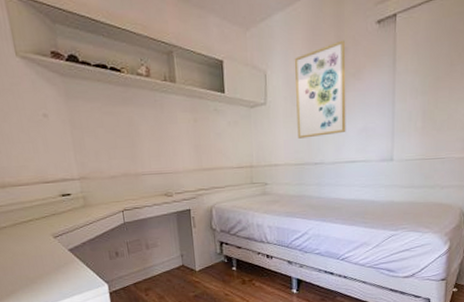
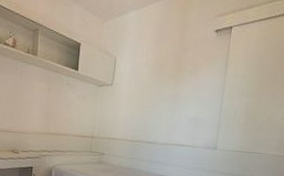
wall art: present [295,40,346,139] -> none [136,41,187,120]

